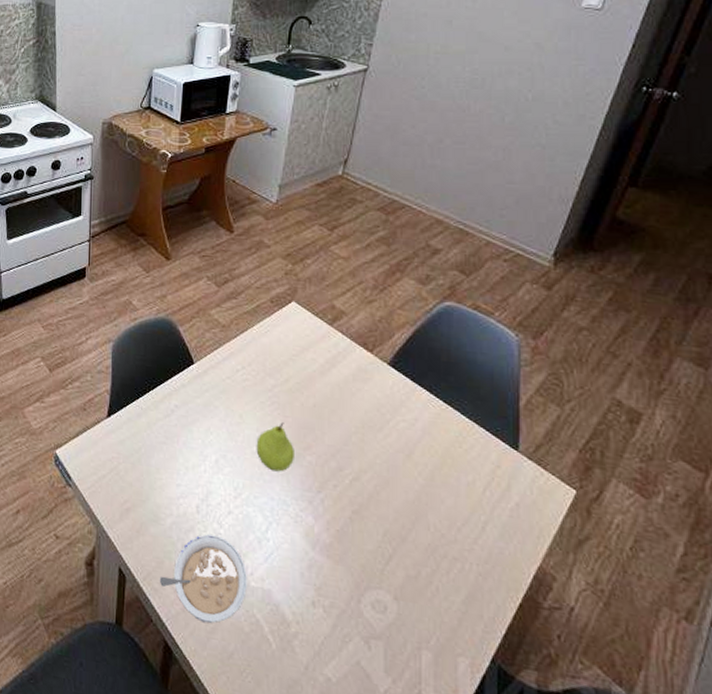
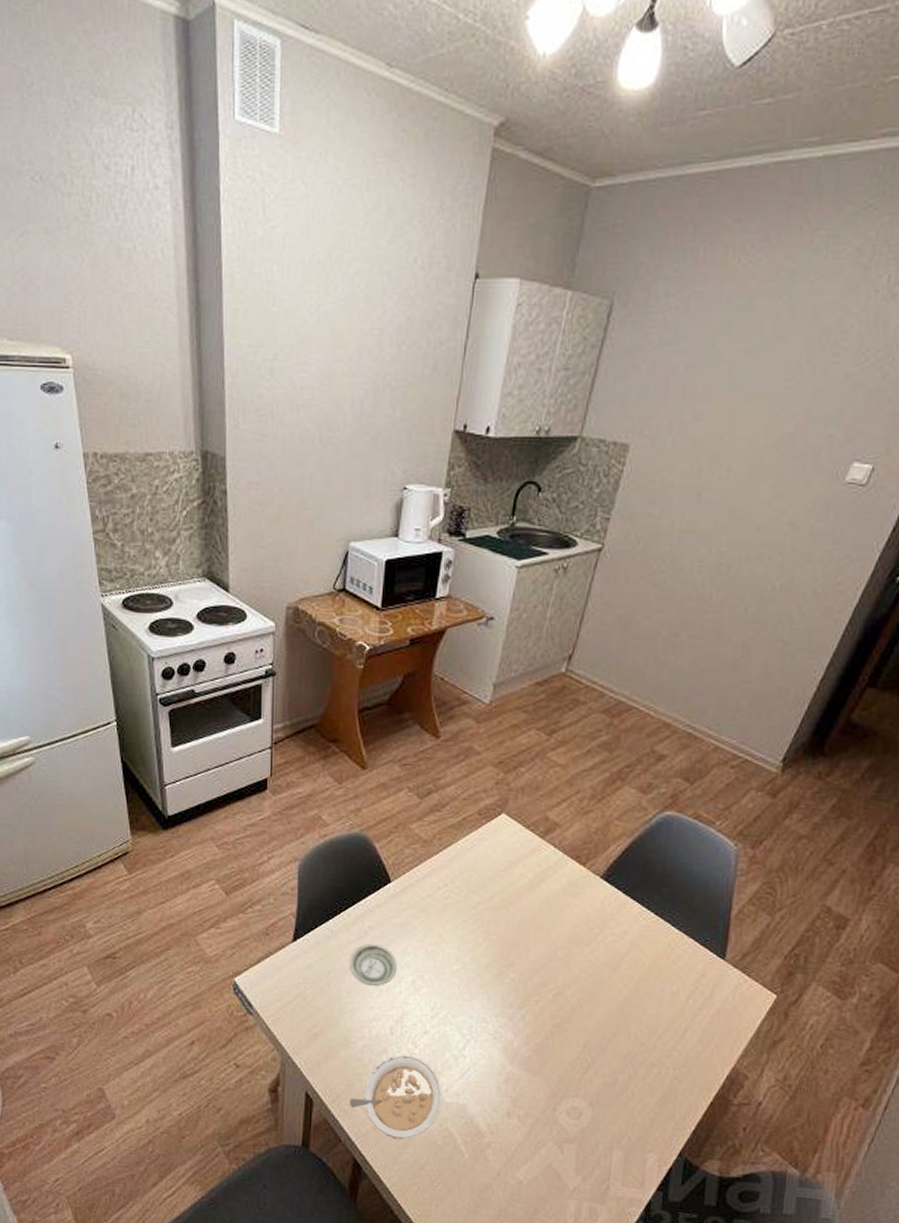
saucer: none [158,422,202,464] -> present [349,944,398,987]
fruit: present [256,422,294,472] -> none [456,940,497,990]

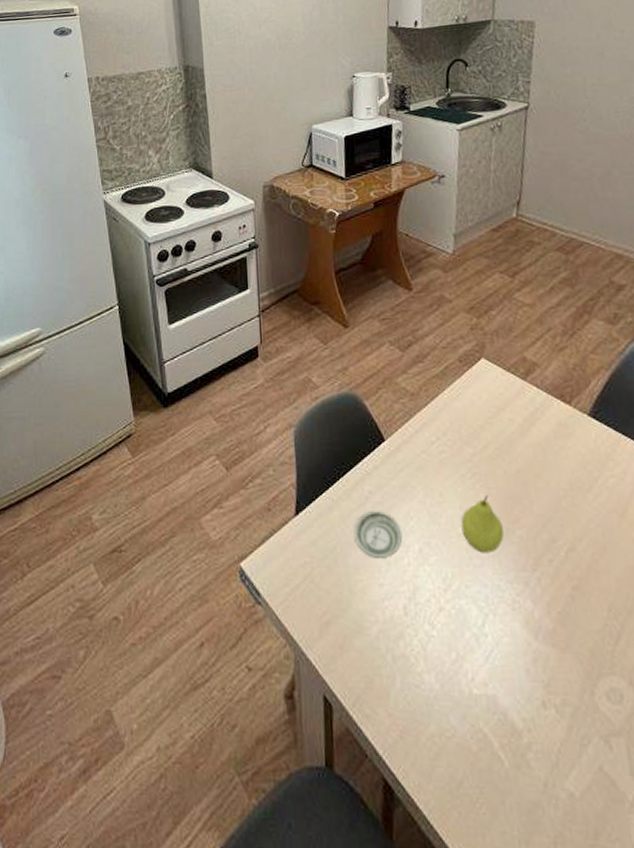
legume: present [348,1055,442,1140] -> none [370,639,470,749]
fruit: none [456,940,497,990] -> present [461,496,504,553]

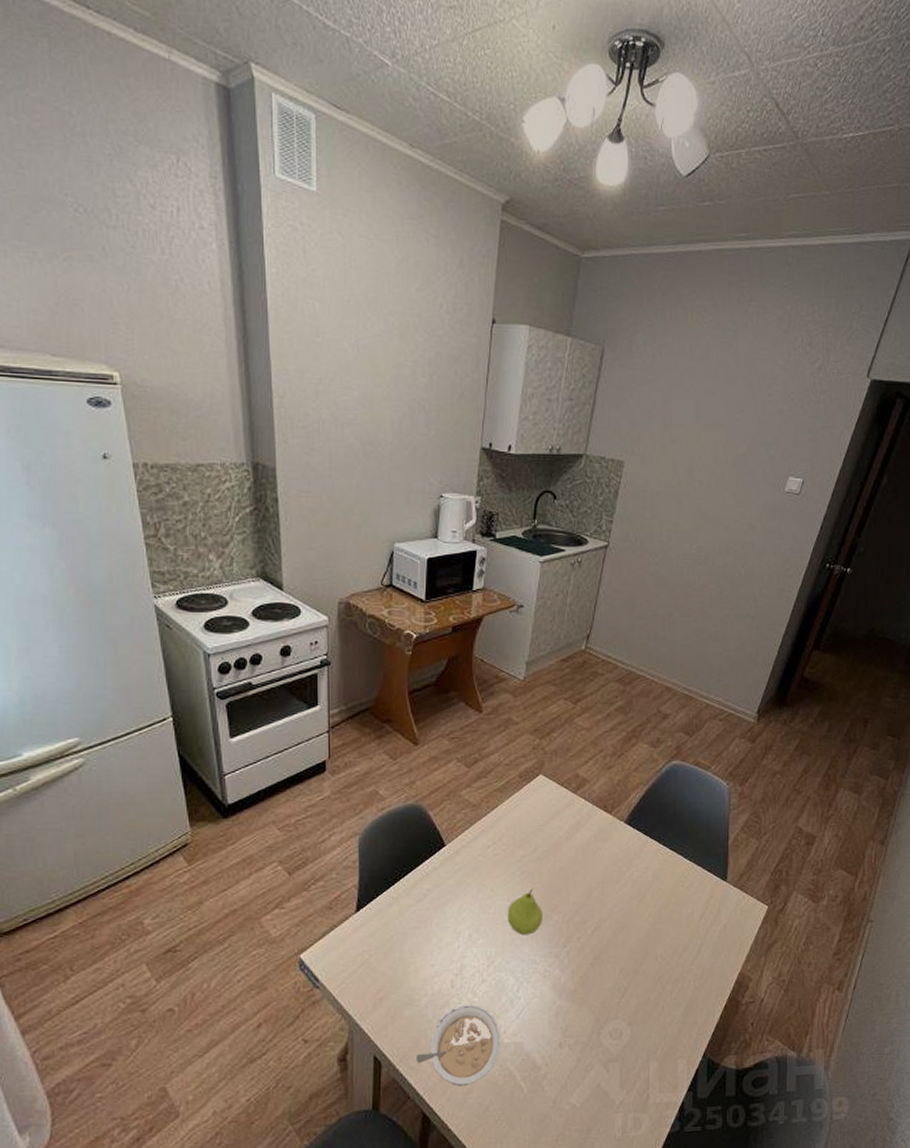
saucer: present [353,511,403,560] -> none [410,905,455,945]
legume: none [370,639,470,749] -> present [415,1005,500,1087]

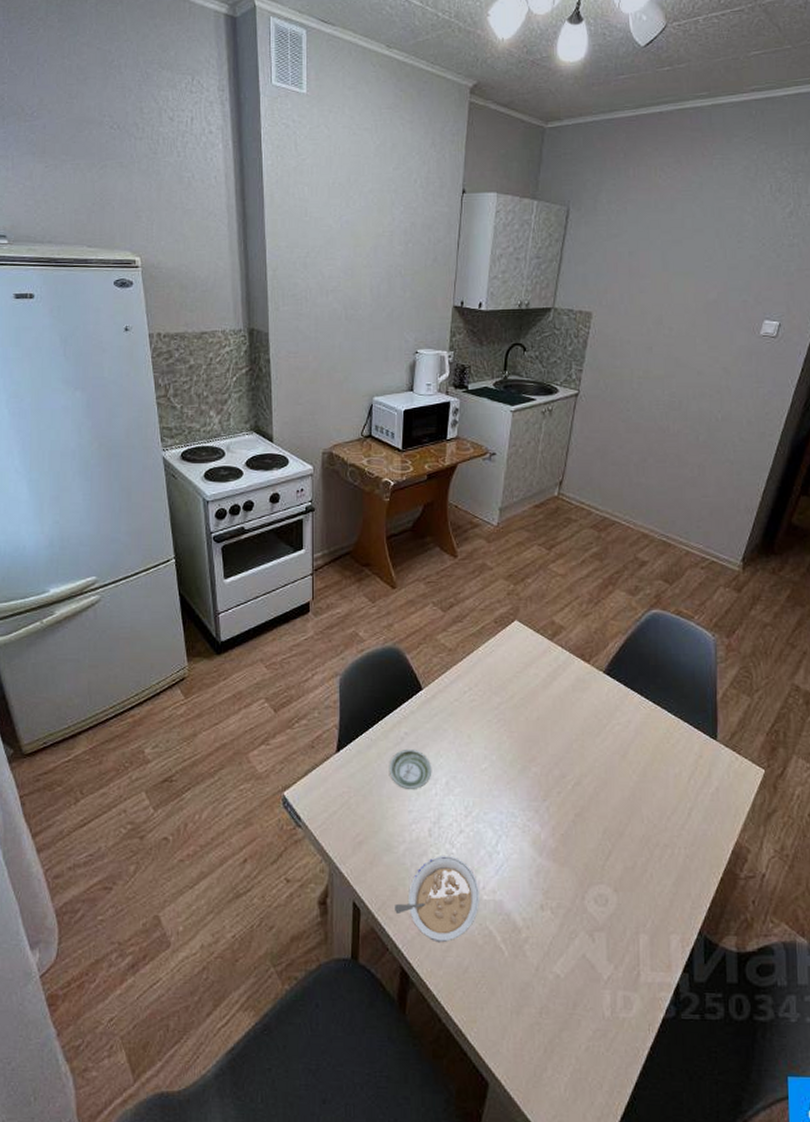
saucer: none [410,905,455,945] -> present [388,750,432,790]
fruit: present [507,889,543,935] -> none [484,738,521,786]

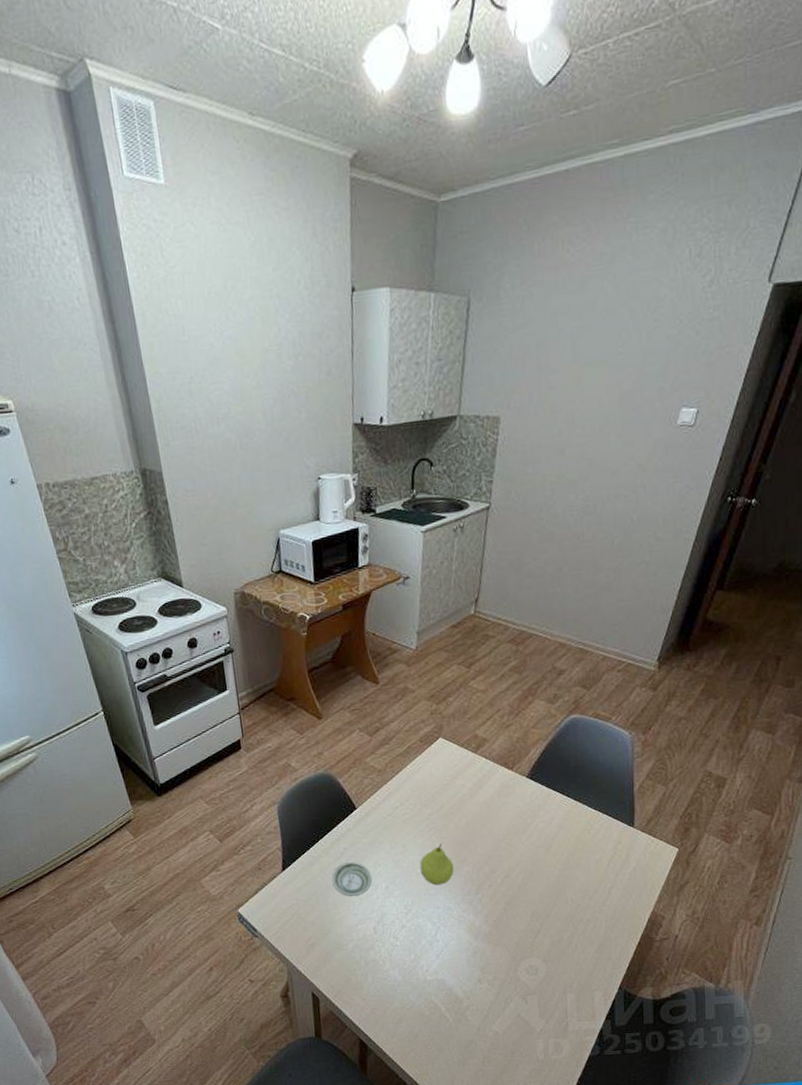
legume: present [394,856,479,943] -> none [348,947,424,1017]
fruit: none [484,738,521,786] -> present [420,844,454,885]

